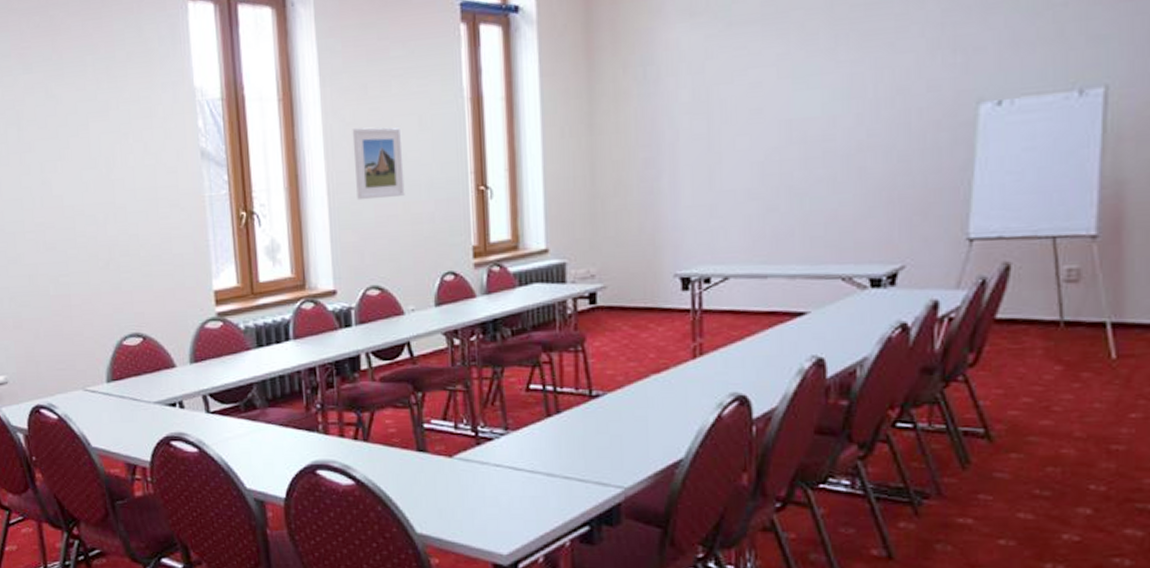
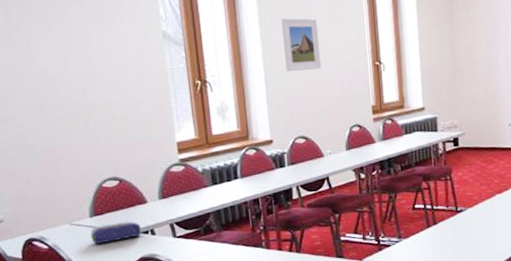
pencil case: none [107,389,167,416] -> present [90,220,141,244]

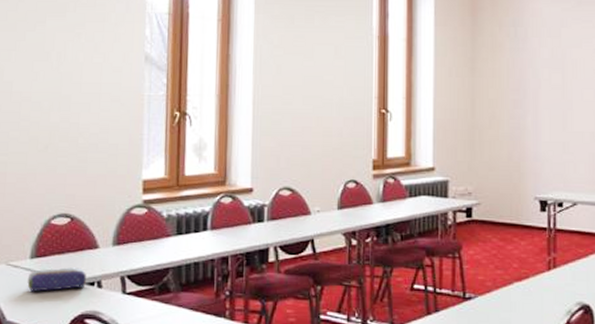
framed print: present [281,17,322,72] -> none [278,51,320,112]

